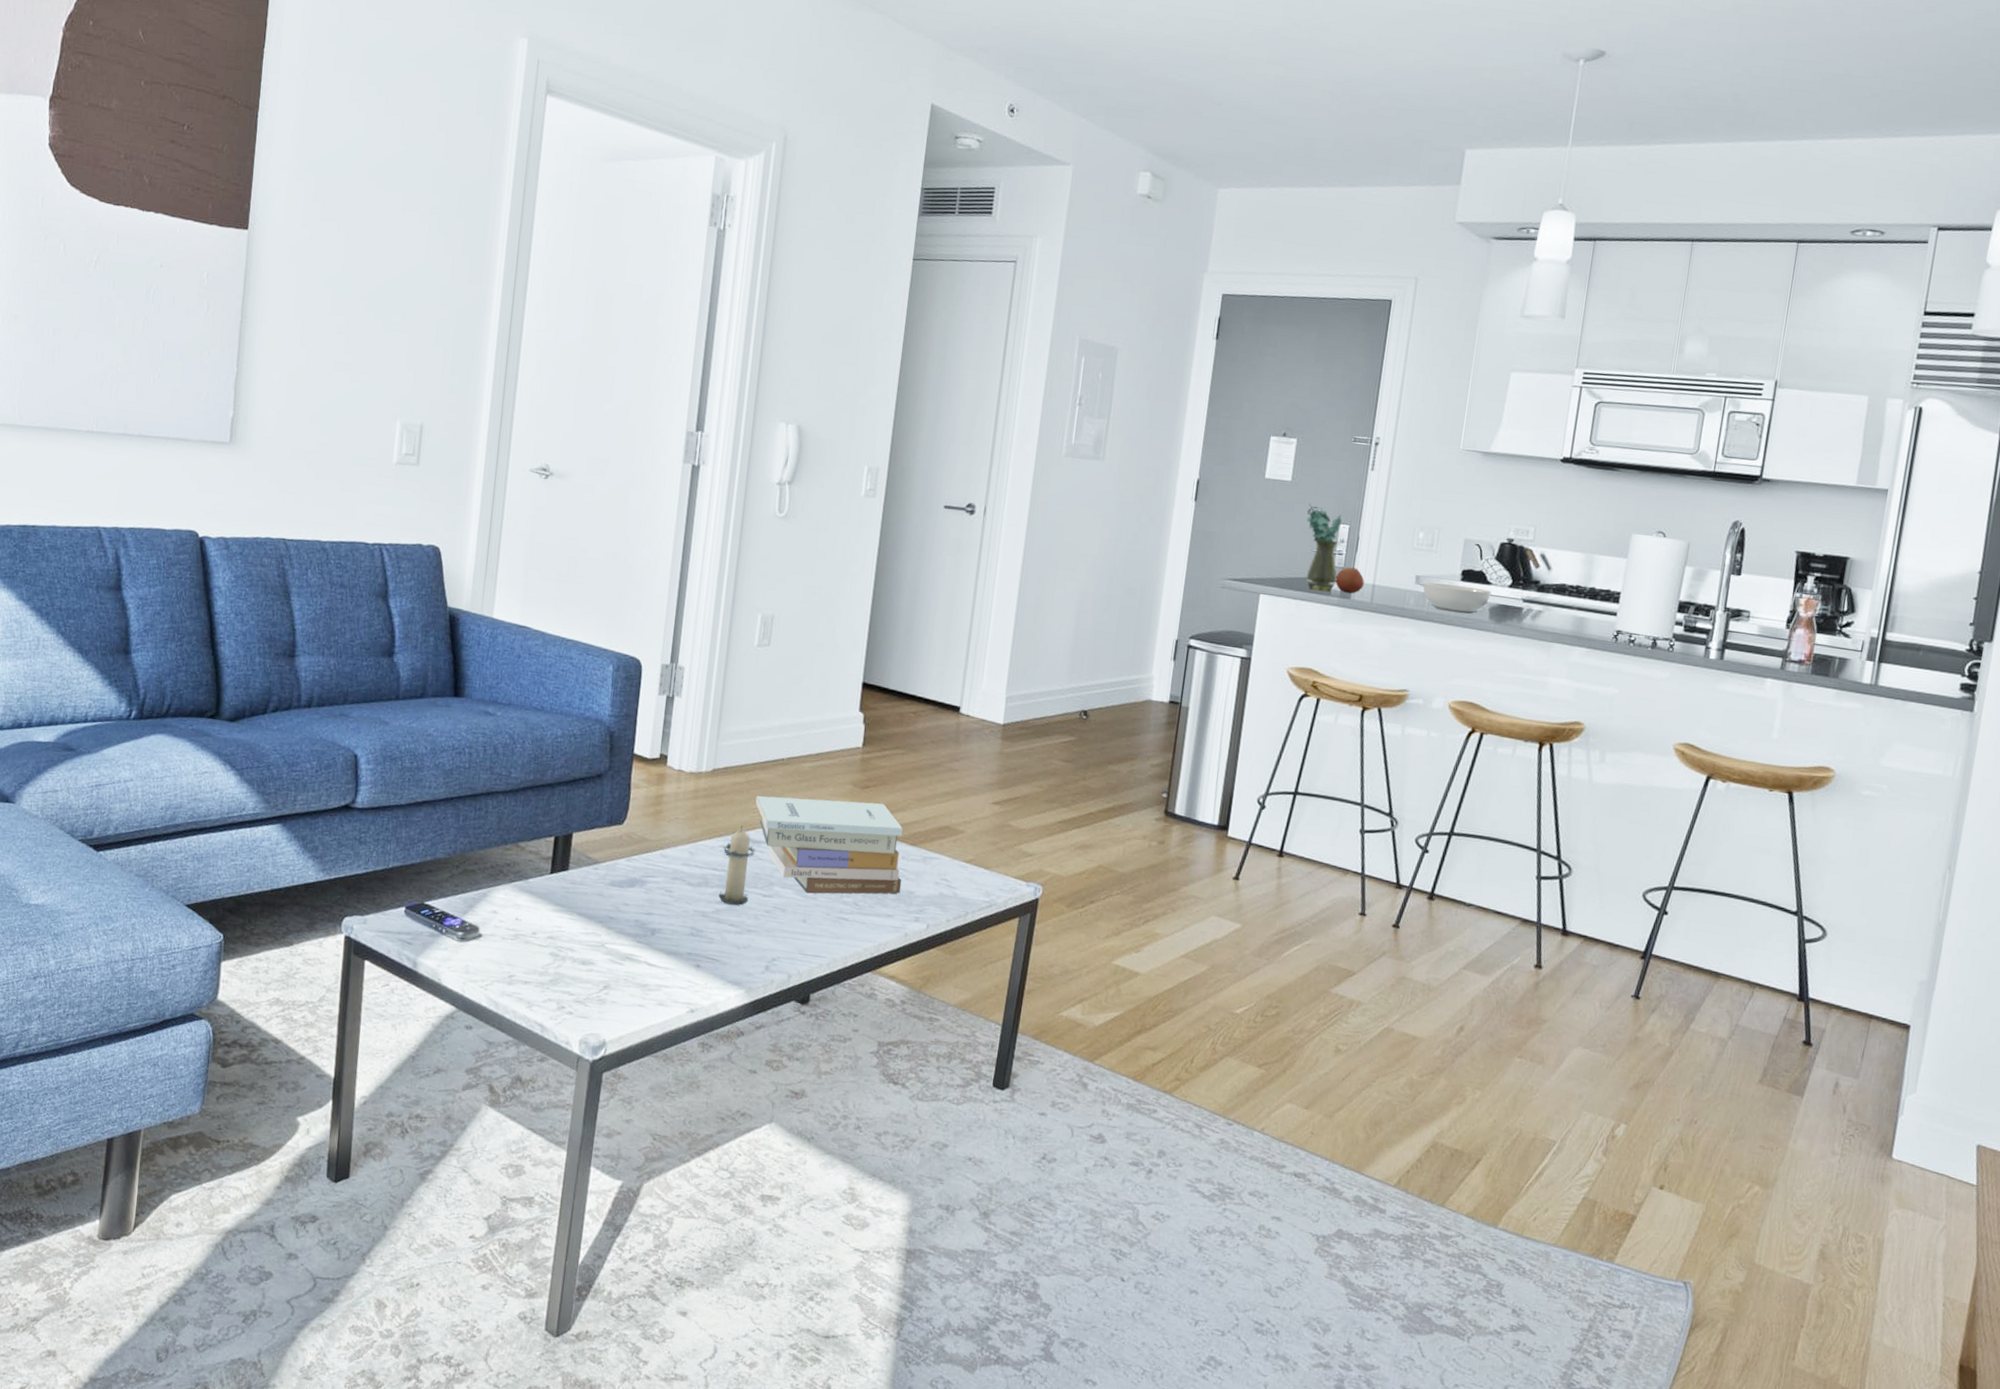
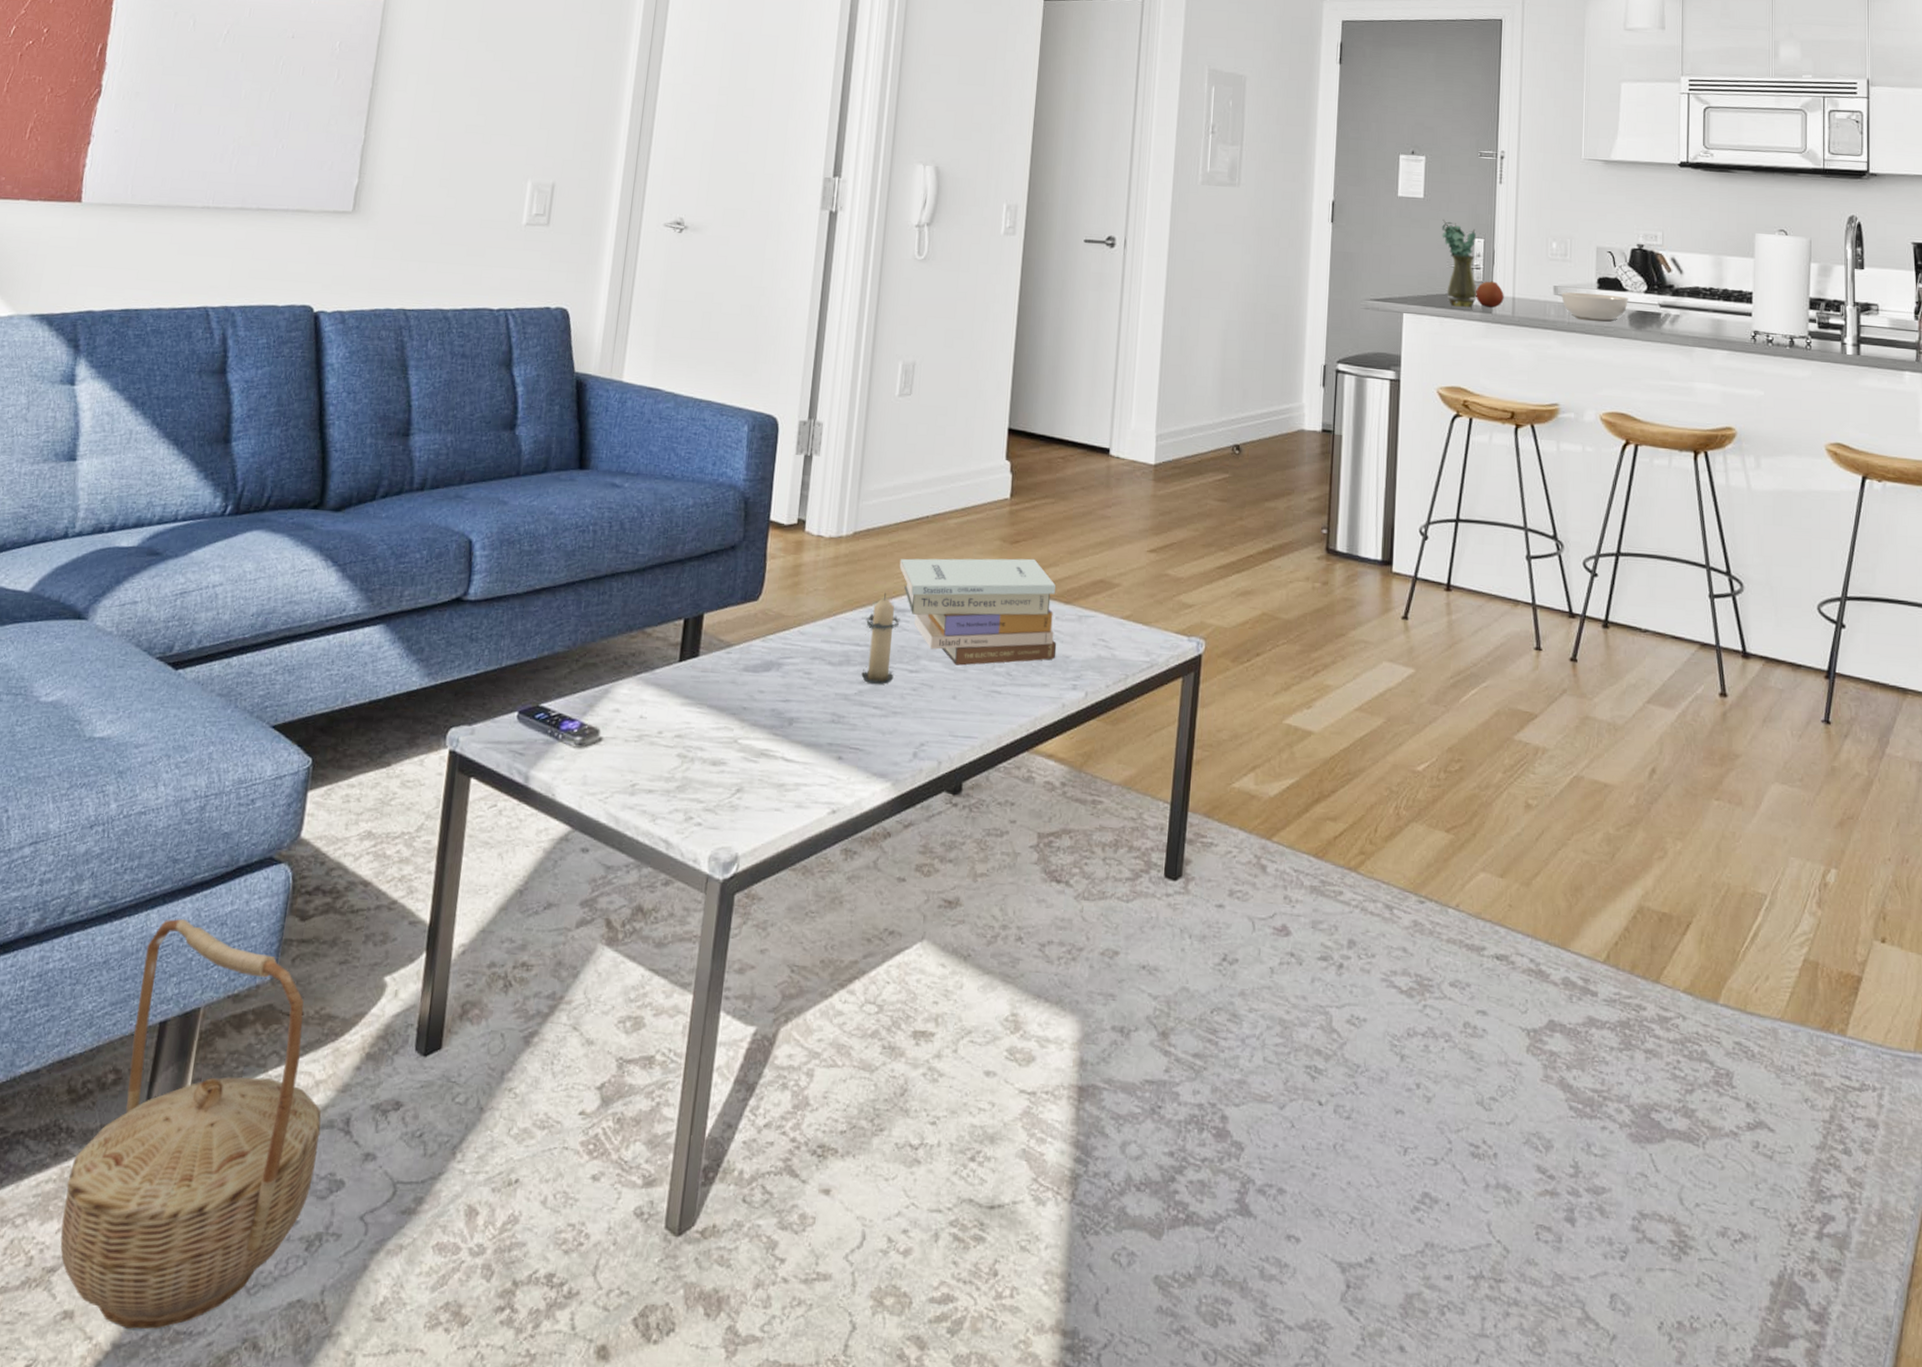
basket: none [39,1058,250,1370] -> present [60,919,322,1329]

